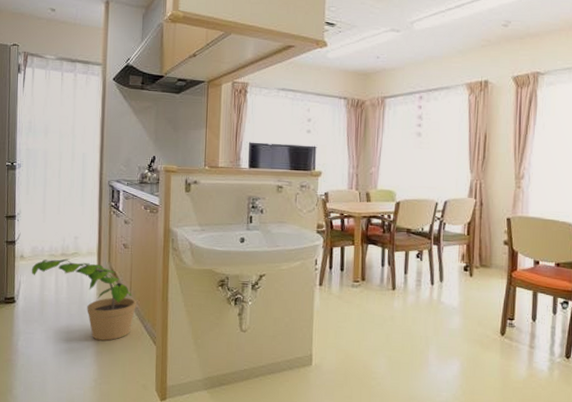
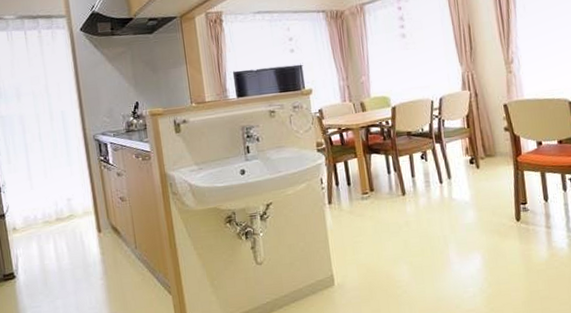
potted plant: present [31,258,136,341] -> none [26,222,145,301]

